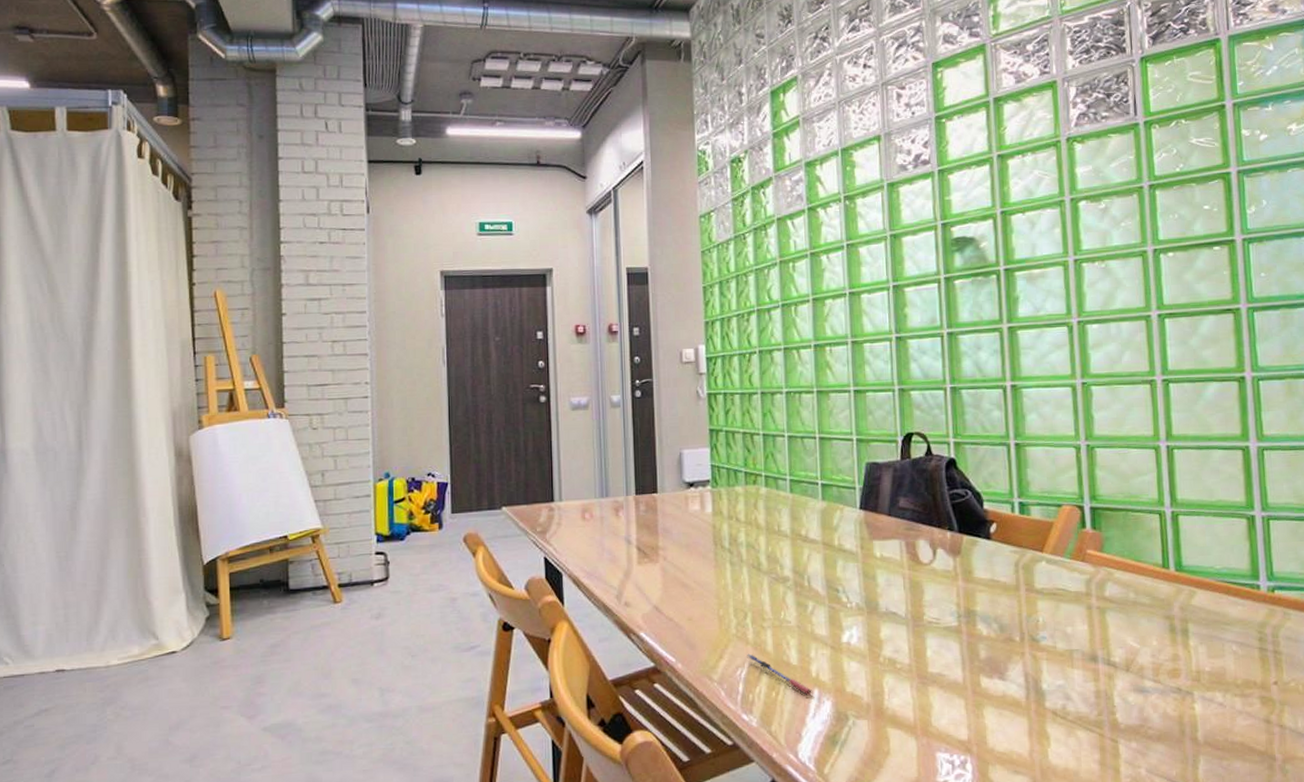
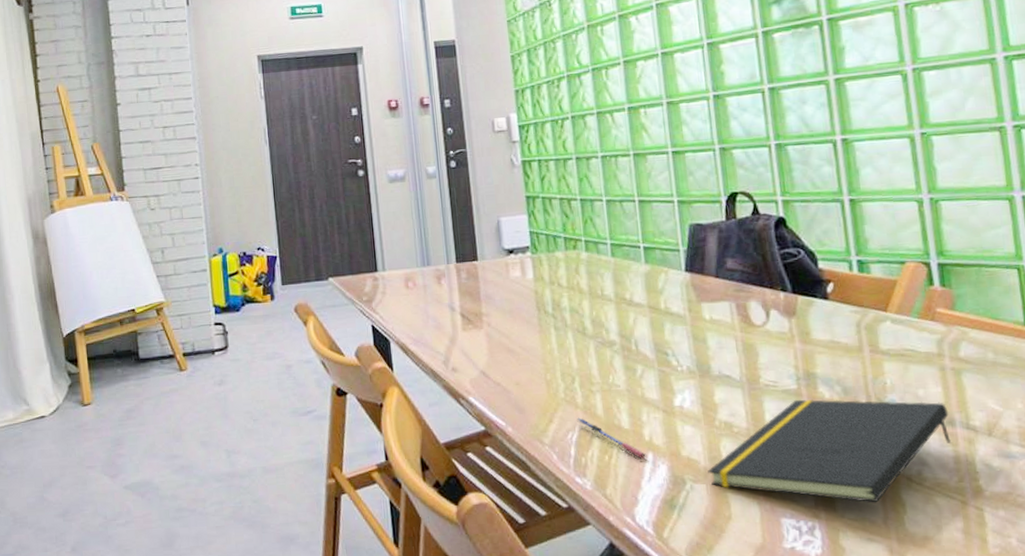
notepad: none [870,635,1094,737] -> present [708,398,952,503]

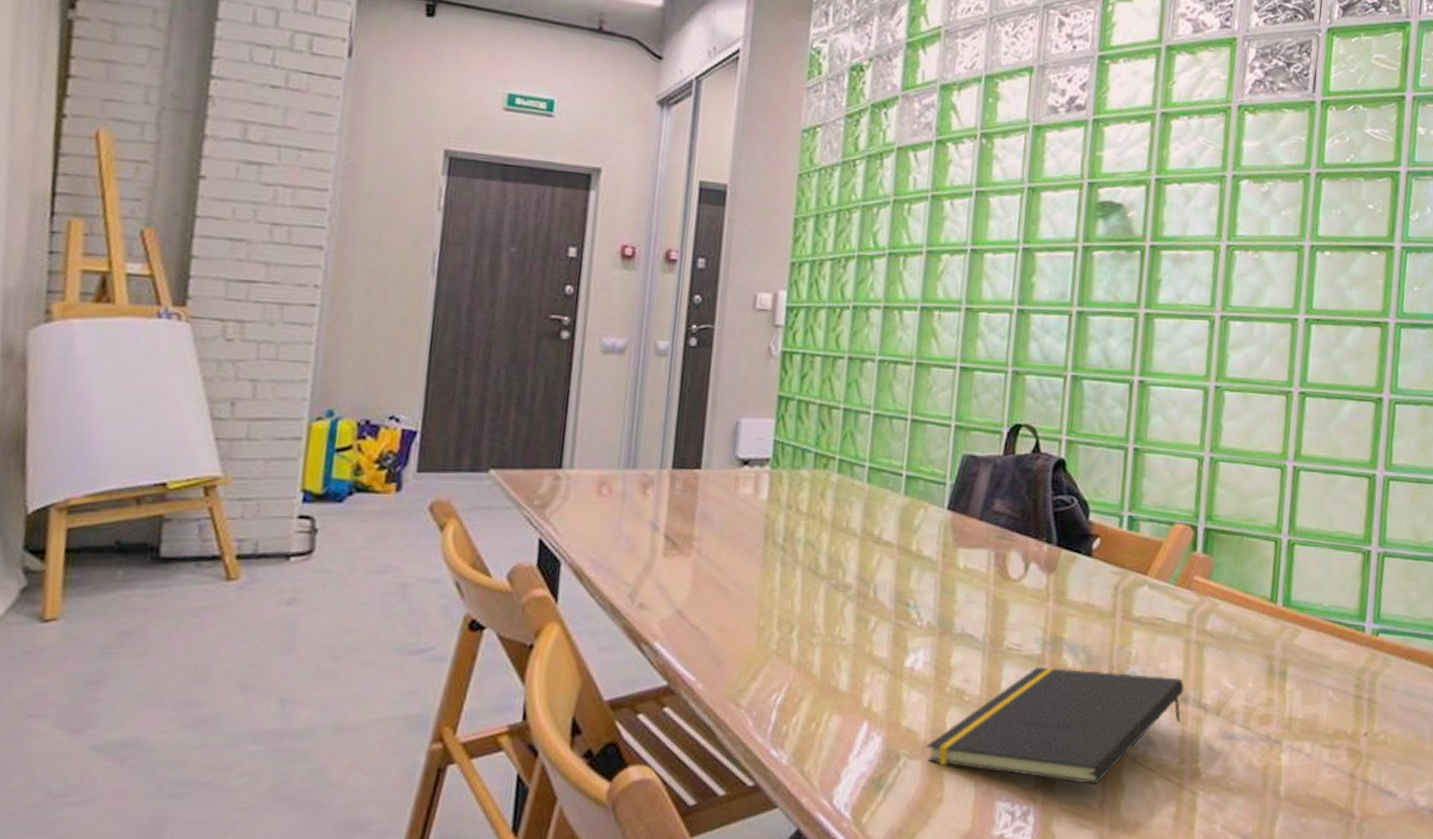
pen: present [577,417,647,460] -> none [786,675,862,730]

